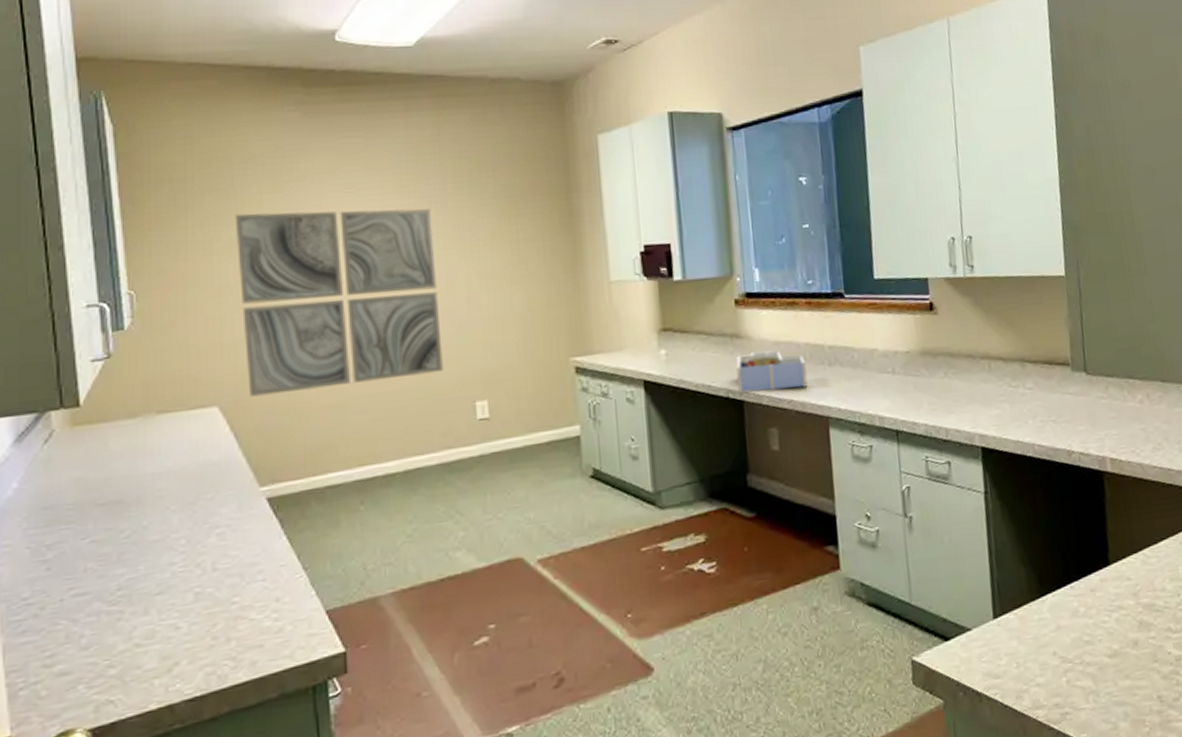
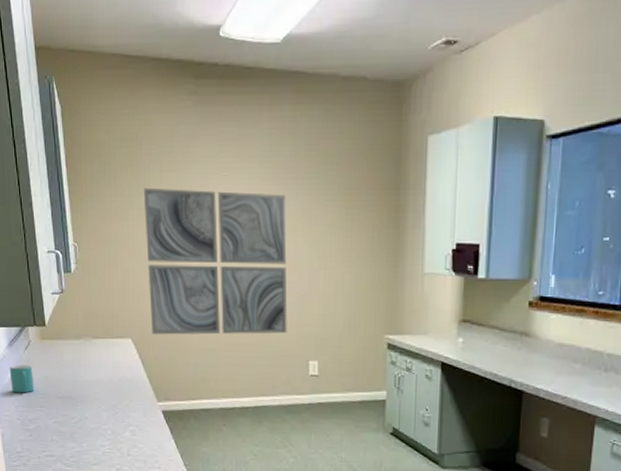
mug: none [15,465,58,510] -> present [9,365,35,393]
desk organizer: present [736,350,808,393] -> none [520,350,584,387]

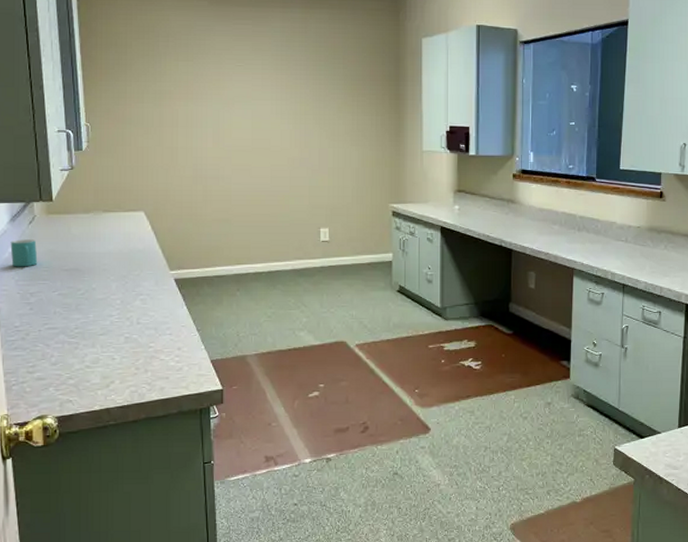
wall art: present [143,187,287,335] -> none [159,74,299,207]

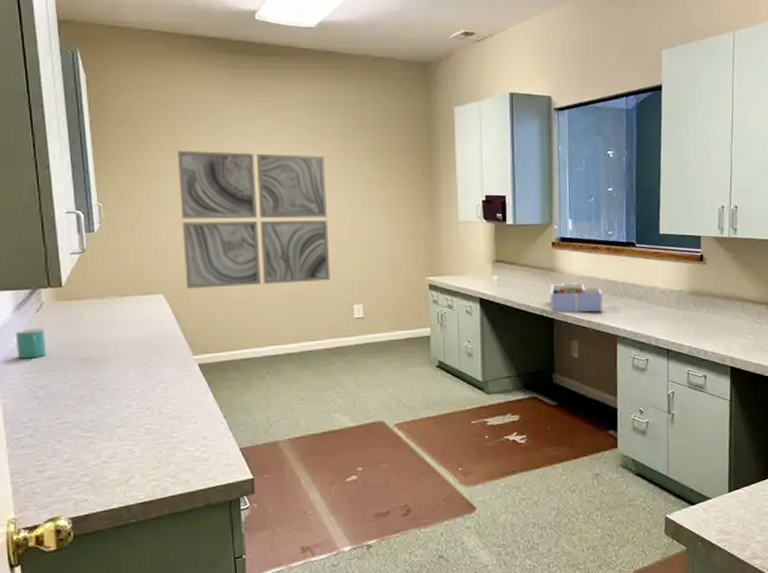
wall art: none [159,74,299,207] -> present [177,150,330,289]
desk organizer: none [509,215,561,245] -> present [550,282,603,313]

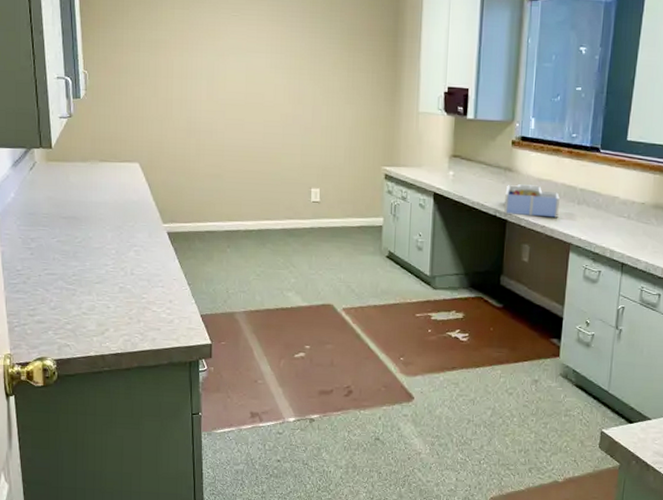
mug: present [15,328,47,359] -> none [12,185,38,213]
wall art: present [177,150,330,289] -> none [155,22,293,163]

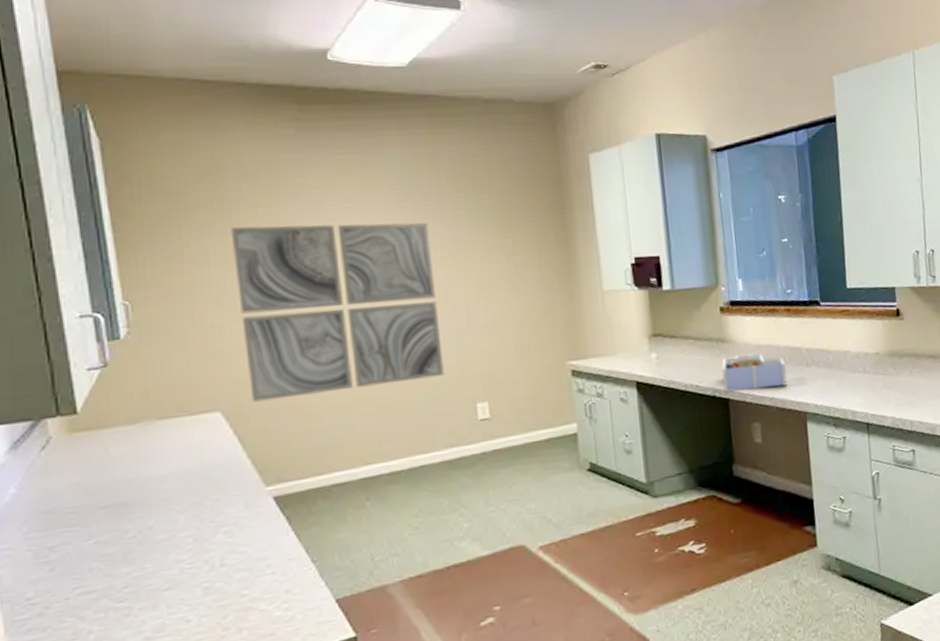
wall art: none [155,22,293,163] -> present [230,222,444,402]

